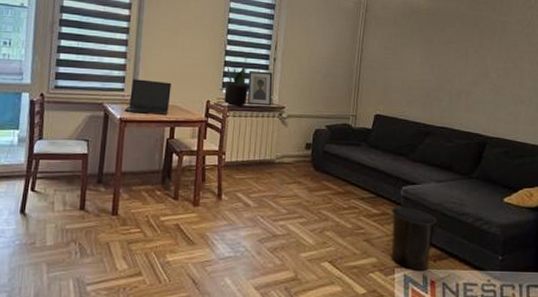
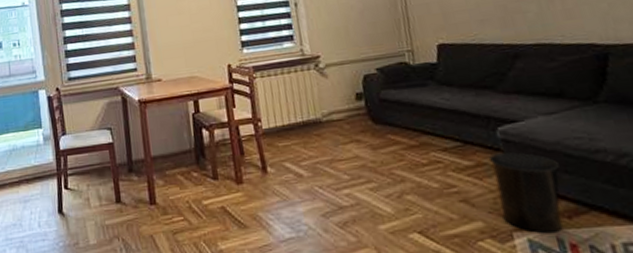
laptop: present [125,79,171,116] -> none [142,52,188,92]
planter: present [224,63,251,106] -> none [242,20,274,65]
picture frame: present [247,71,273,106] -> none [268,19,304,62]

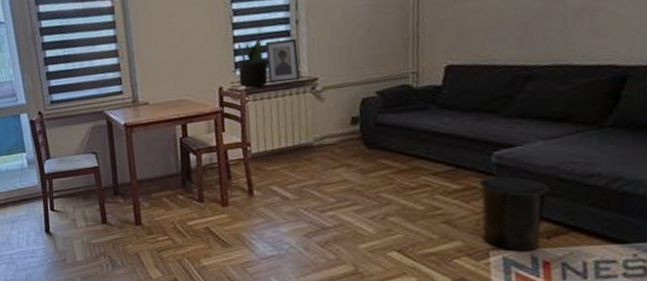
planter: none [242,20,274,65] -> present [236,38,270,88]
picture frame: none [268,19,304,62] -> present [265,38,301,84]

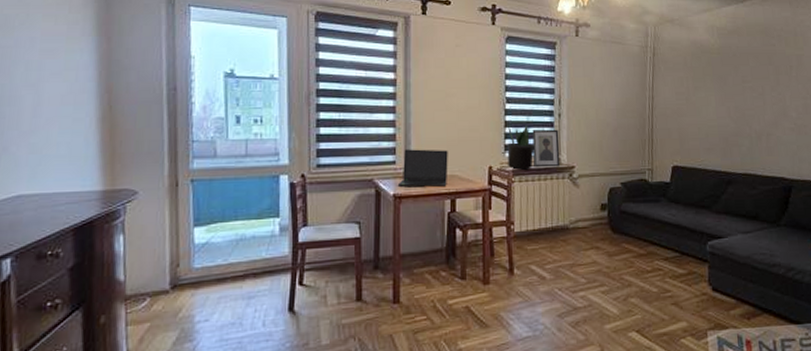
laptop: none [128,74,177,116] -> present [399,149,448,188]
waste bin: present [478,176,549,252] -> none [697,264,747,331]

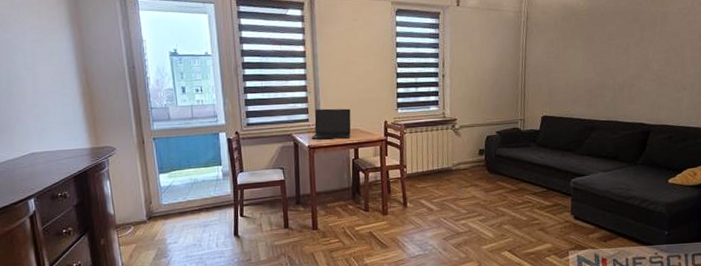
planter: present [507,123,536,170] -> none [399,85,423,123]
picture frame: present [532,129,561,168] -> none [420,88,445,121]

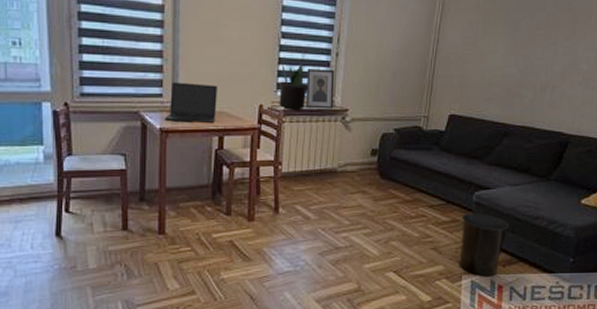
planter: none [399,85,423,123] -> present [279,60,309,110]
picture frame: none [420,88,445,121] -> present [306,68,335,109]
waste bin: none [562,197,605,251] -> present [459,213,509,276]

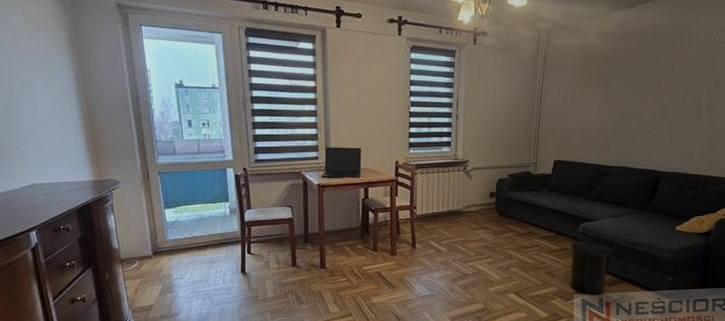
planter: present [279,60,309,110] -> none [411,124,435,164]
picture frame: present [306,68,335,109] -> none [433,129,457,162]

